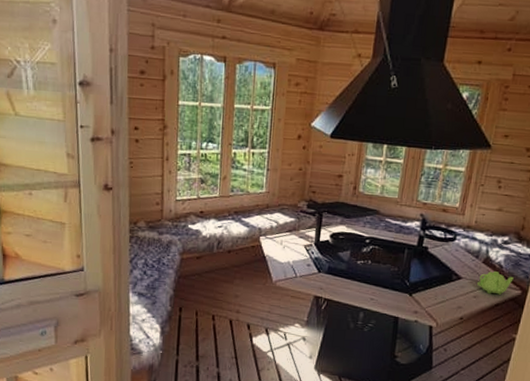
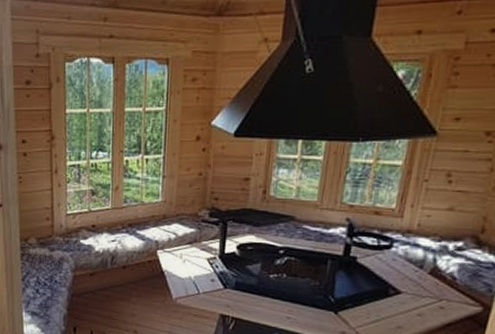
teapot: present [477,271,514,295] -> none [422,284,472,312]

